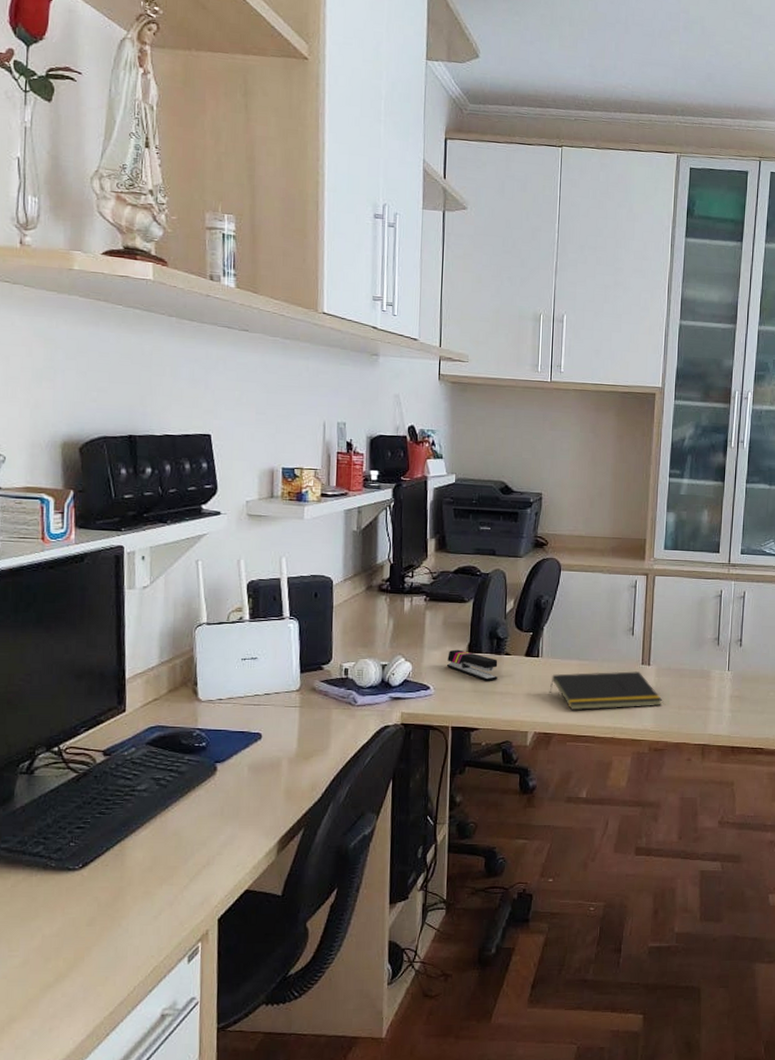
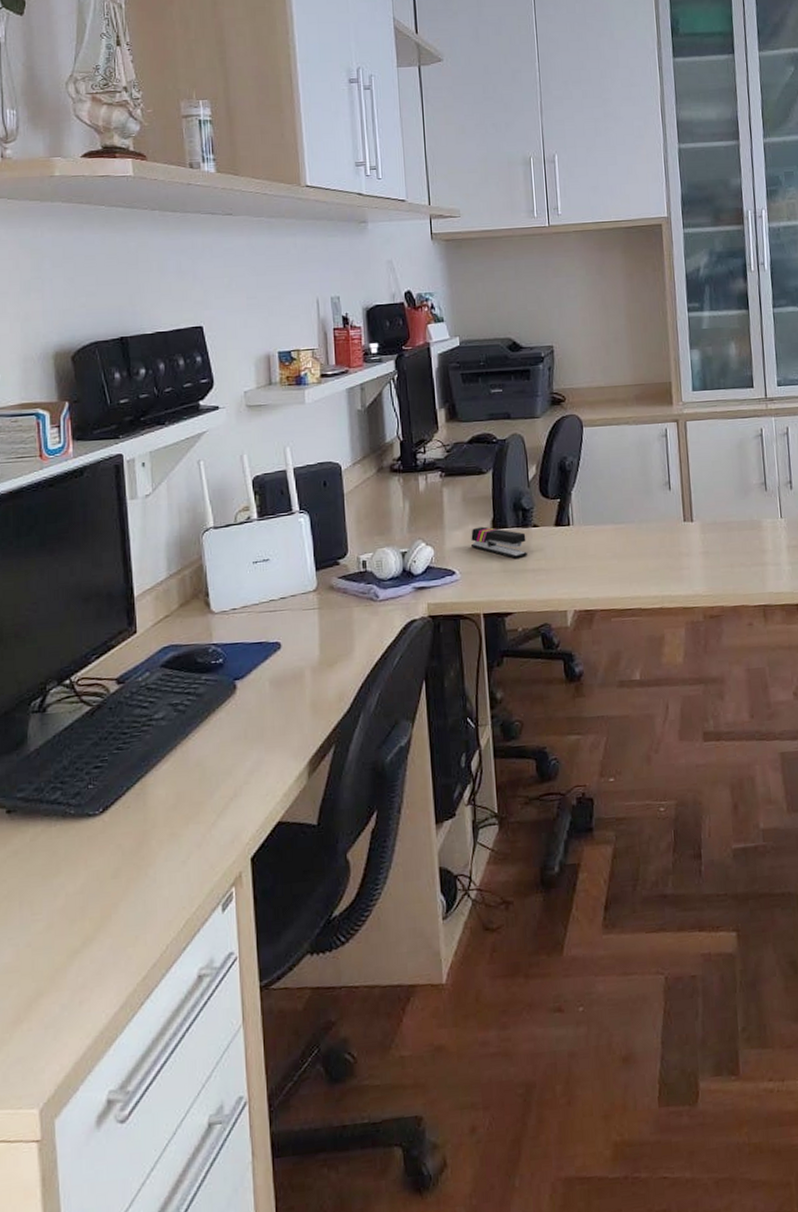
notepad: present [549,671,663,711] -> none [585,530,712,582]

